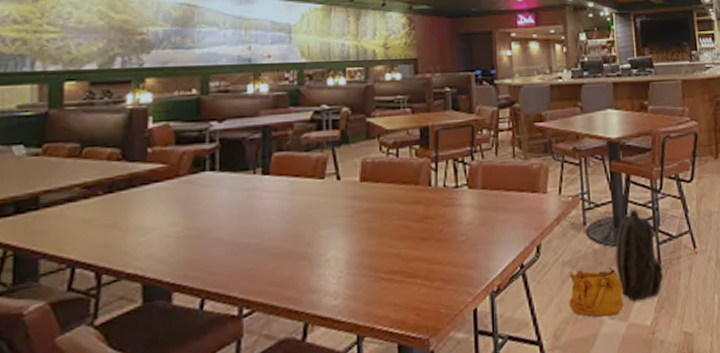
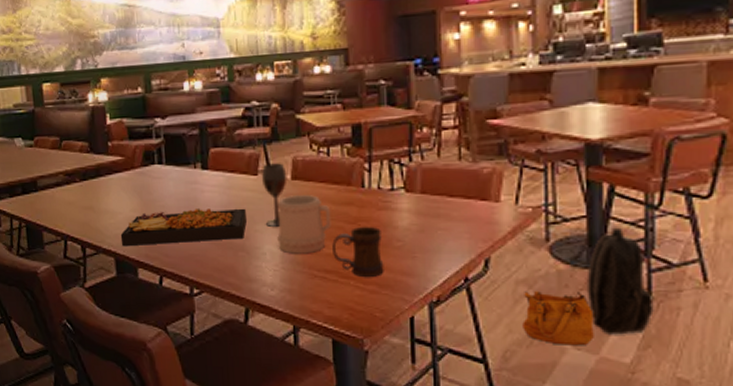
food platter: none [152,213,311,269] -> present [120,208,248,247]
wine glass: none [328,165,356,231] -> present [261,163,288,227]
beer mug: none [343,196,399,258] -> present [277,195,332,254]
beer mug: none [400,222,449,274] -> present [332,226,384,277]

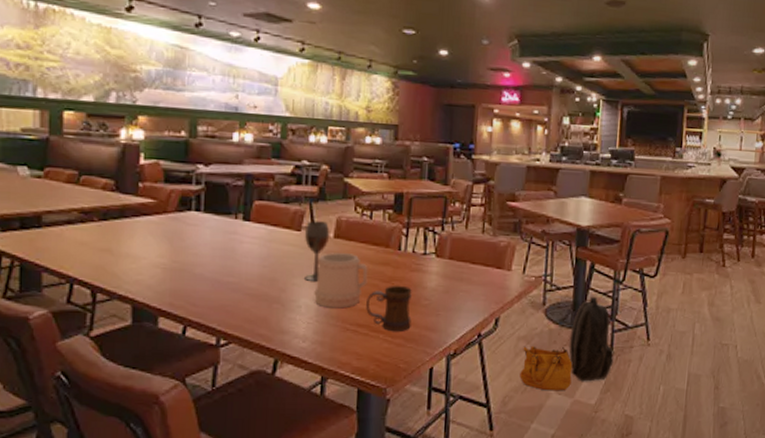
food platter: present [120,208,248,247] -> none [141,259,286,294]

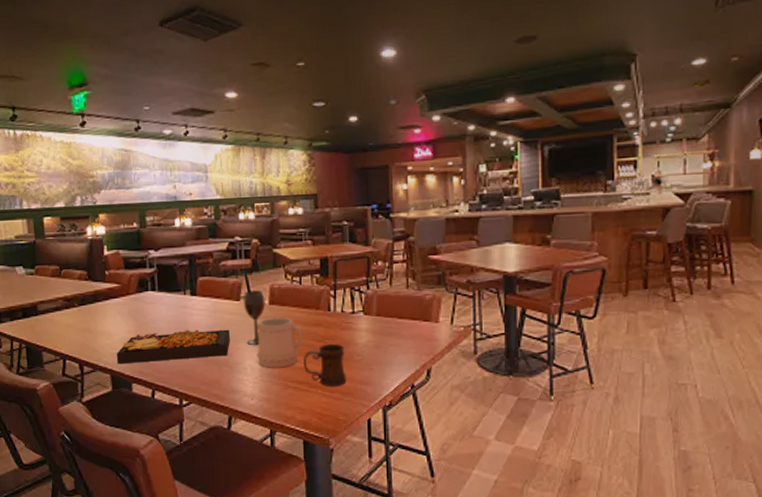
food platter: none [141,259,286,294] -> present [116,329,231,364]
handbag: present [520,346,573,391] -> none [456,394,511,438]
backpack: present [568,296,615,382] -> none [505,342,555,428]

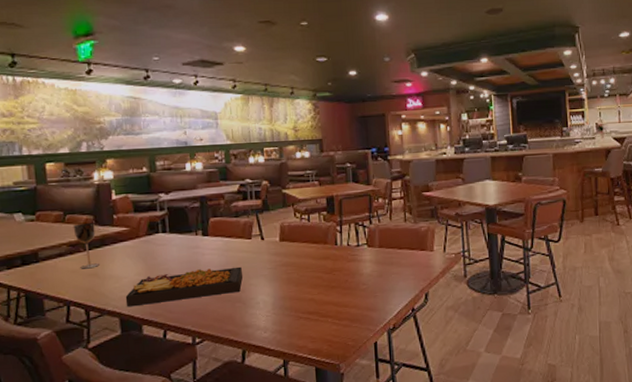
wine glass: none [68,278,92,324] -> present [73,223,99,269]
wine glass: present [243,290,266,345] -> none [254,228,277,280]
beer mug: present [256,317,303,368] -> none [268,253,313,302]
beer mug: present [303,343,347,386] -> none [313,274,354,315]

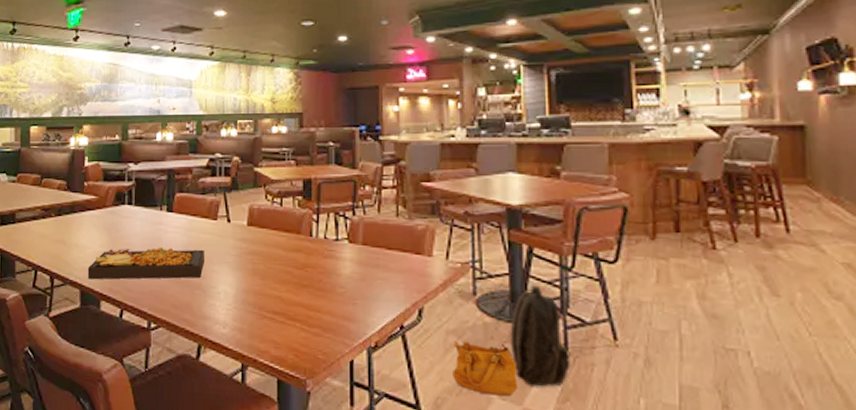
wine glass: present [73,223,99,269] -> none [47,188,67,235]
handbag: none [452,311,498,351] -> present [453,341,517,397]
backpack: none [491,264,532,339] -> present [510,285,571,387]

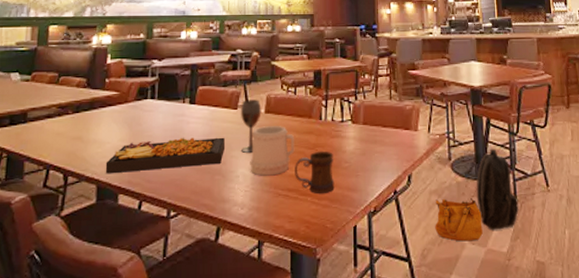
wine glass: none [220,210,244,268] -> present [240,100,262,153]
beer mug: none [231,240,281,296] -> present [250,126,295,176]
beer mug: none [281,272,328,320] -> present [295,150,335,193]

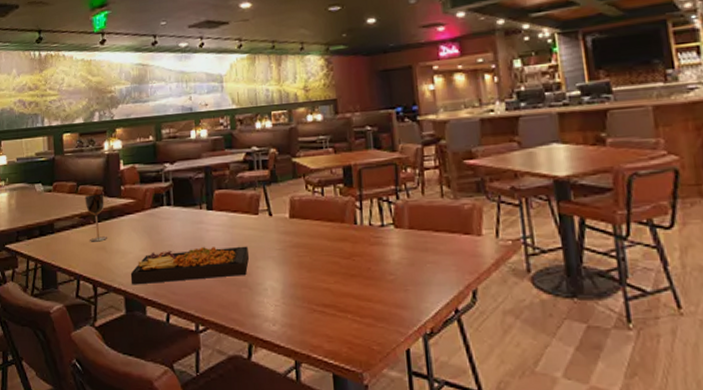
wine glass: none [65,86,87,132] -> present [84,194,107,242]
wine glass: present [240,100,262,153] -> none [261,203,286,263]
beer mug: present [250,126,295,176] -> none [277,232,328,289]
beer mug: present [295,150,335,193] -> none [329,260,379,310]
handbag: present [435,198,483,242] -> none [511,321,582,376]
backpack: present [476,148,519,230] -> none [568,257,636,363]

